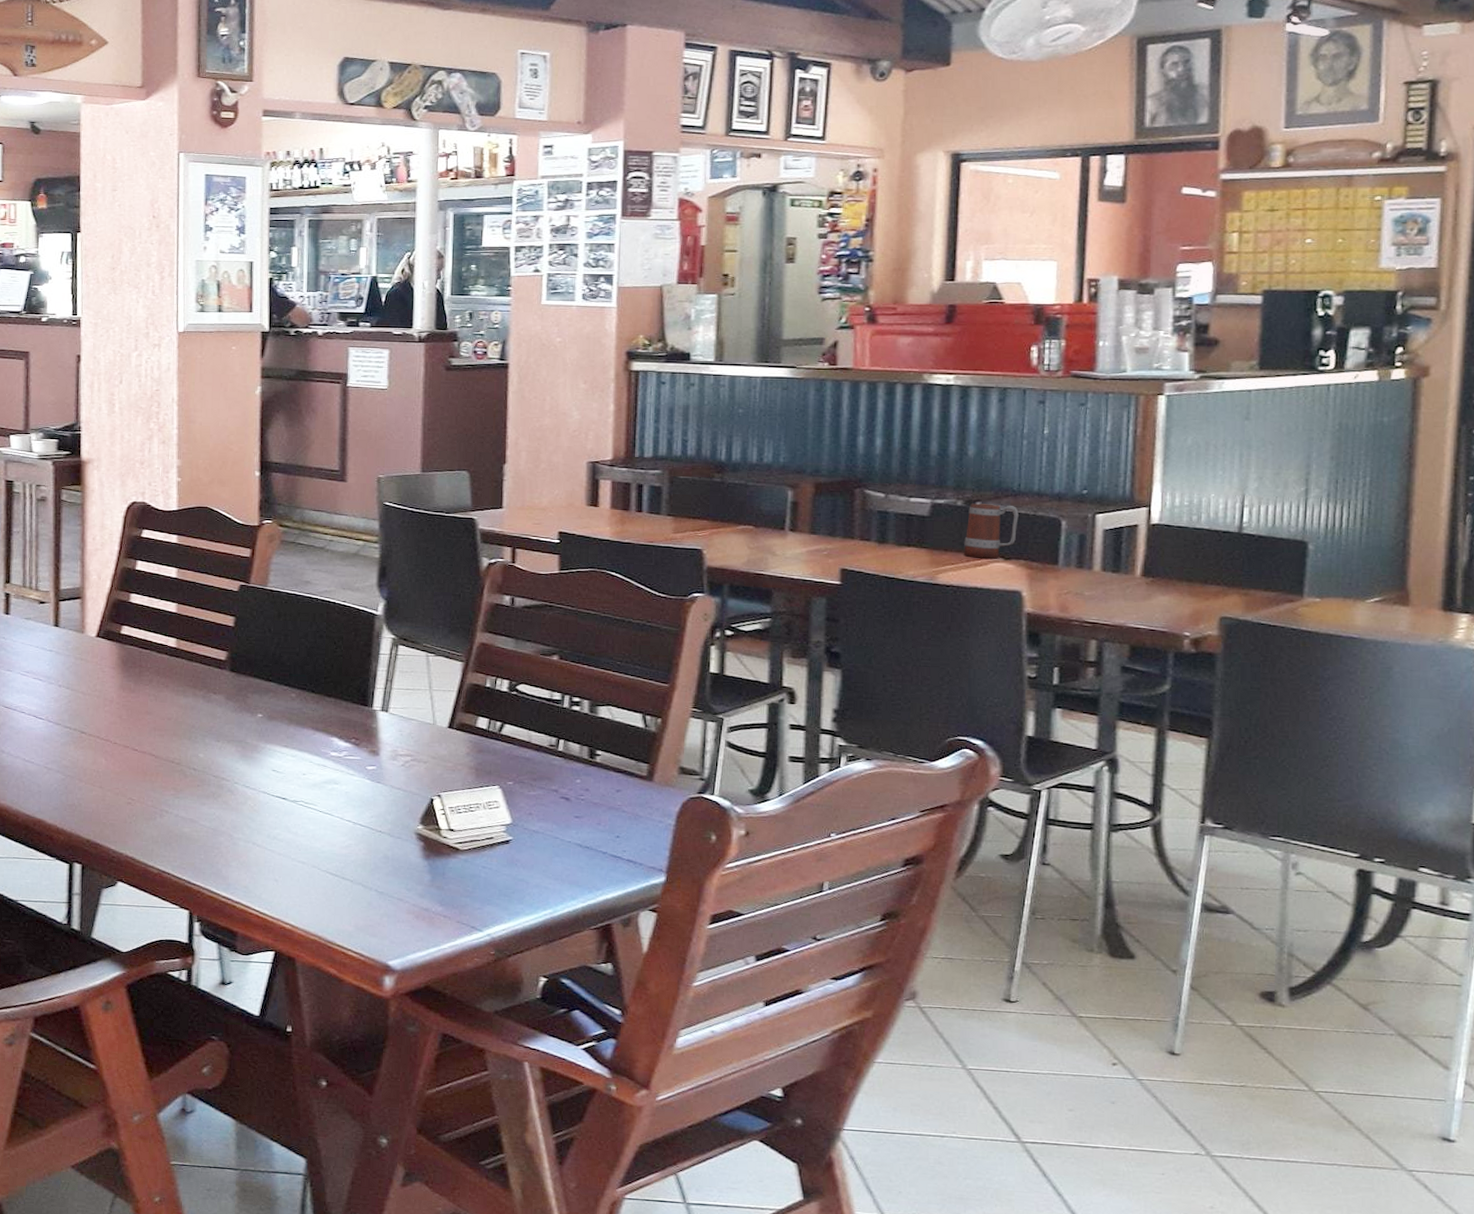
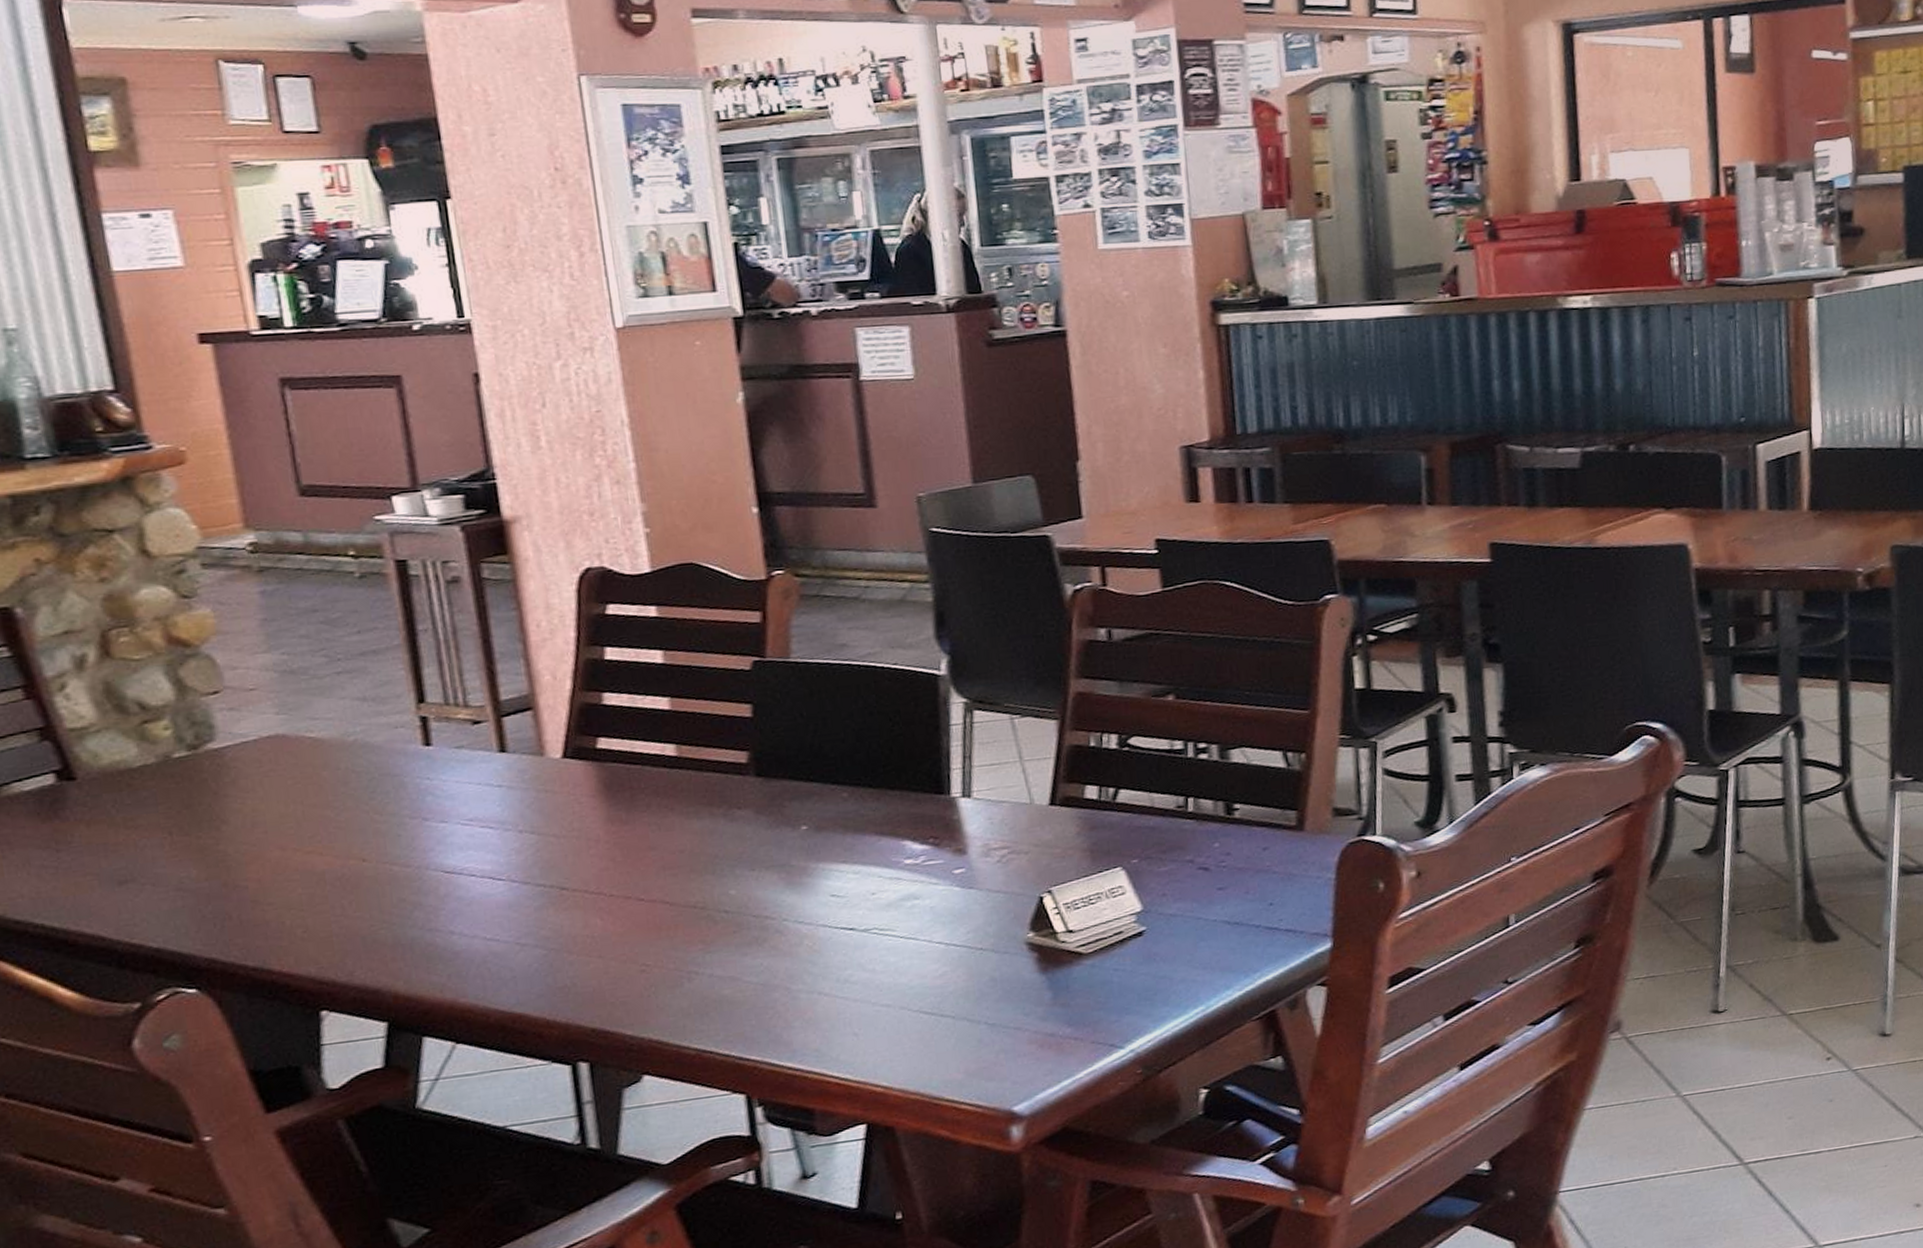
beer mug: present [964,503,1019,560] -> none [1621,445,1676,513]

